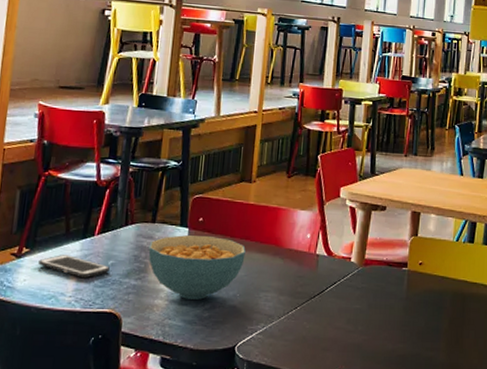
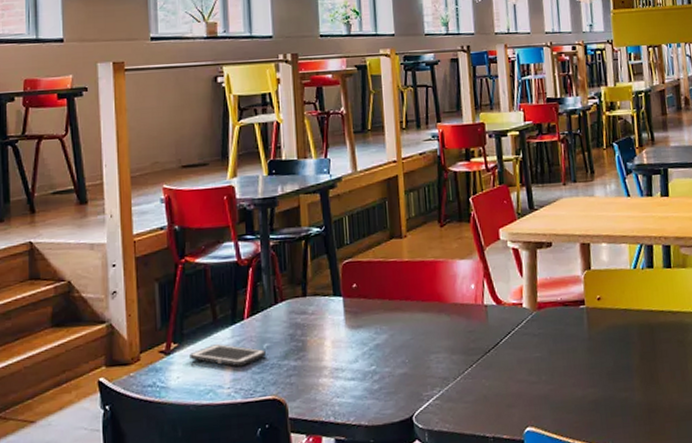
cereal bowl: present [148,235,246,300] -> none [303,302,408,374]

